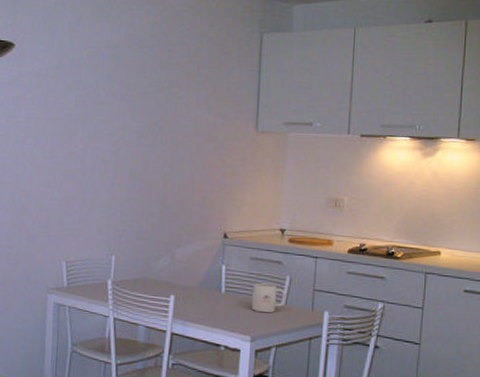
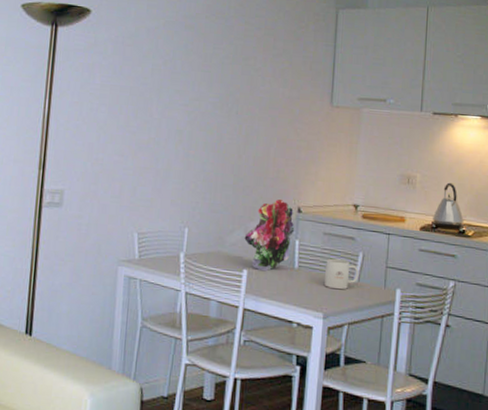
bouquet: none [171,225,221,297] -> present [244,199,295,272]
kettle: none [360,204,393,252] -> present [432,182,464,230]

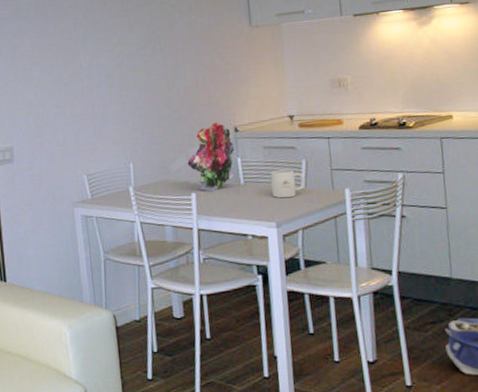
kettle: present [432,182,464,230] -> none [369,78,403,125]

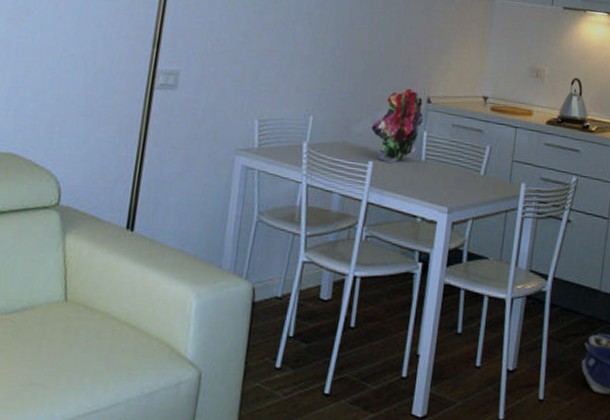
mug: present [270,169,305,199] -> none [450,150,486,184]
kettle: none [369,78,403,125] -> present [558,77,588,125]

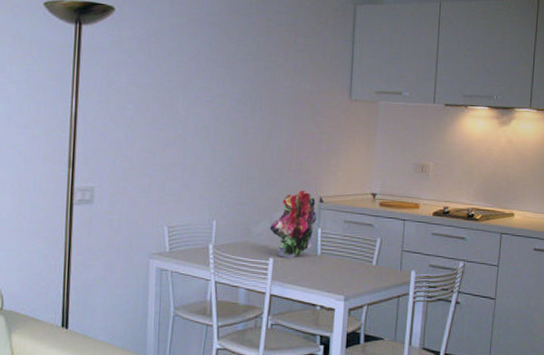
kettle: present [558,77,588,125] -> none [443,170,473,214]

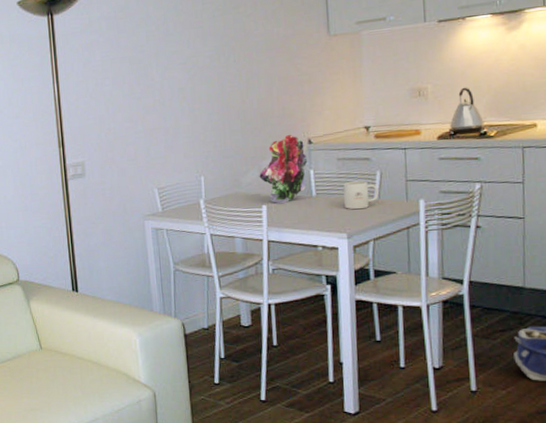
mug: none [345,244,377,274] -> present [342,180,379,210]
kettle: none [443,170,473,214] -> present [449,87,484,135]

